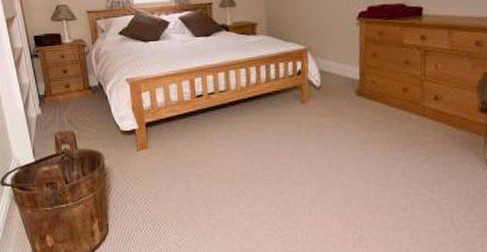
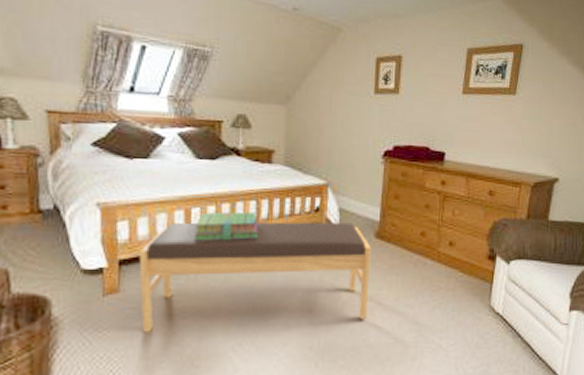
bench: none [159,82,355,180] -> present [139,222,372,332]
stack of books: none [198,78,249,106] -> present [194,211,258,241]

